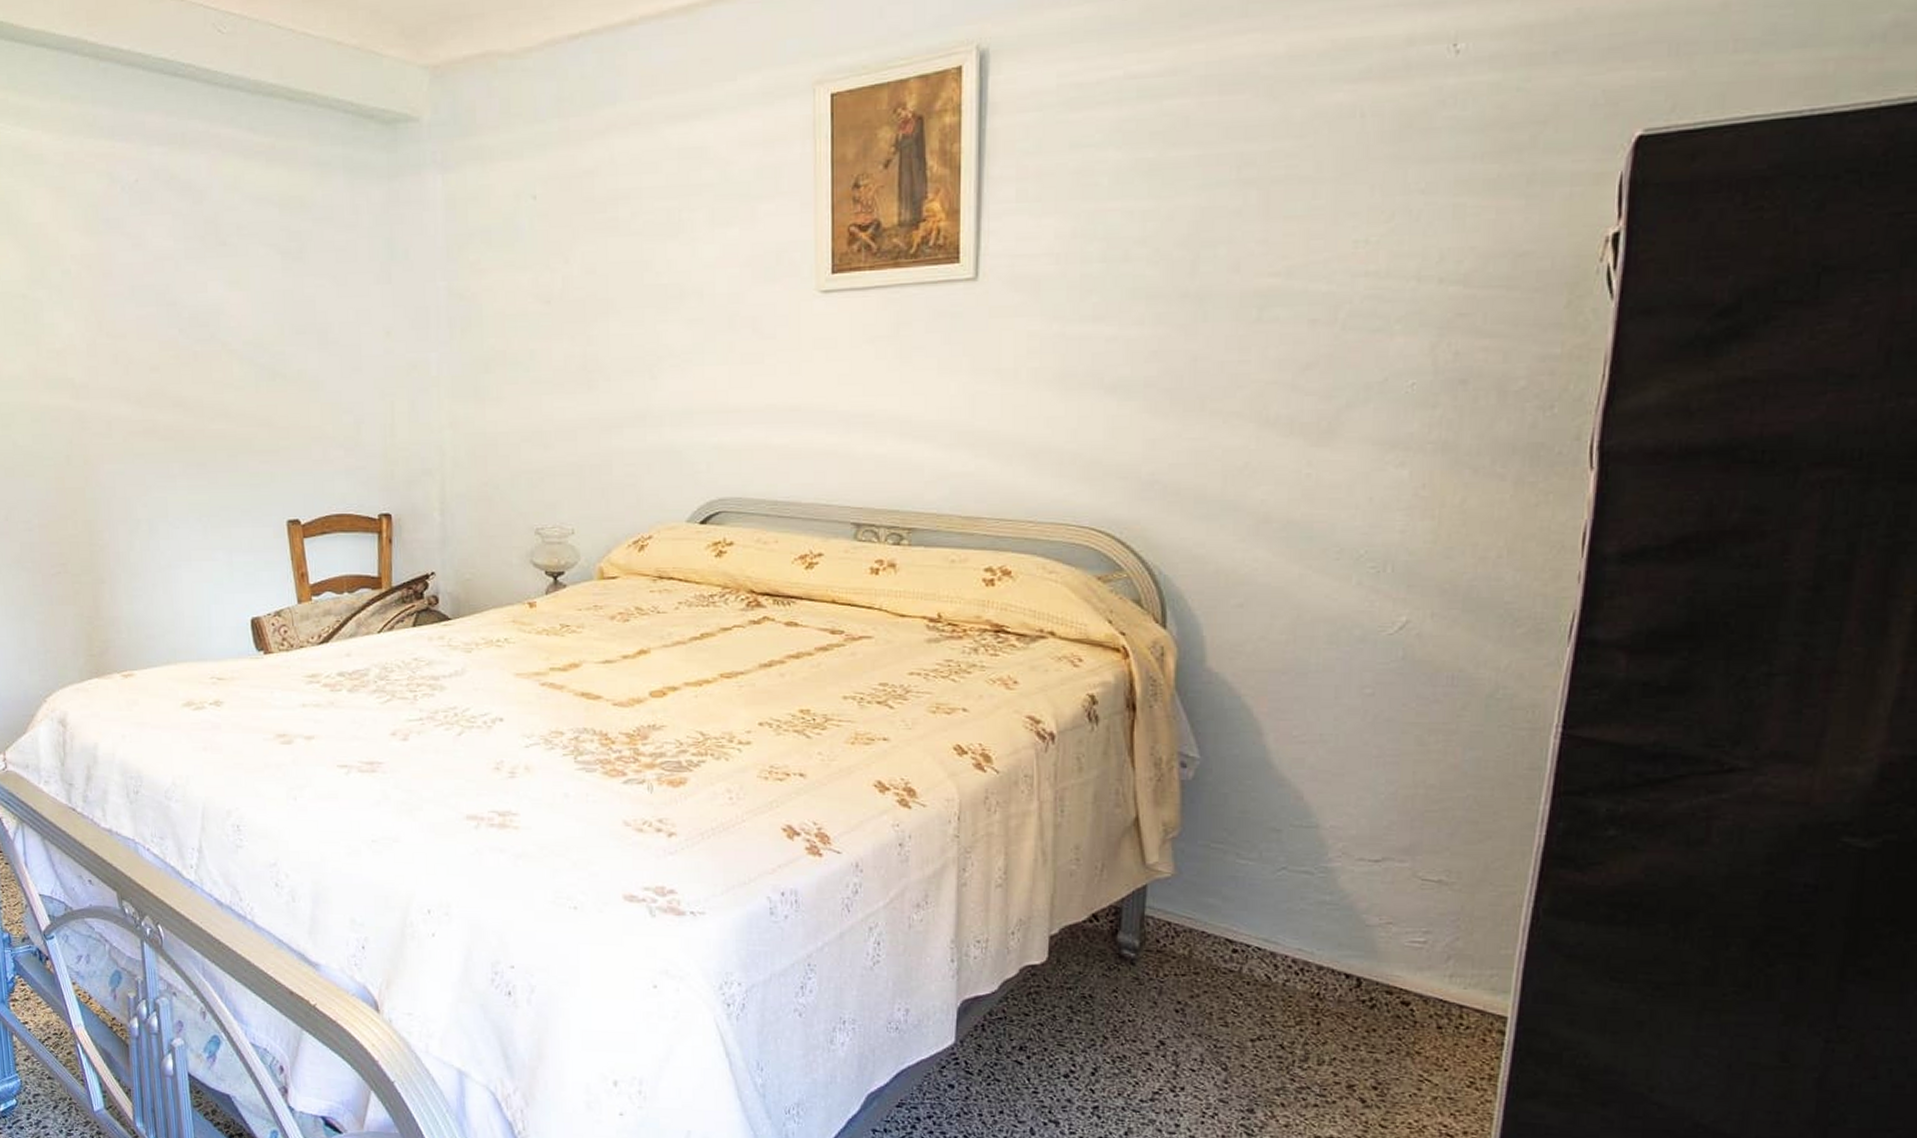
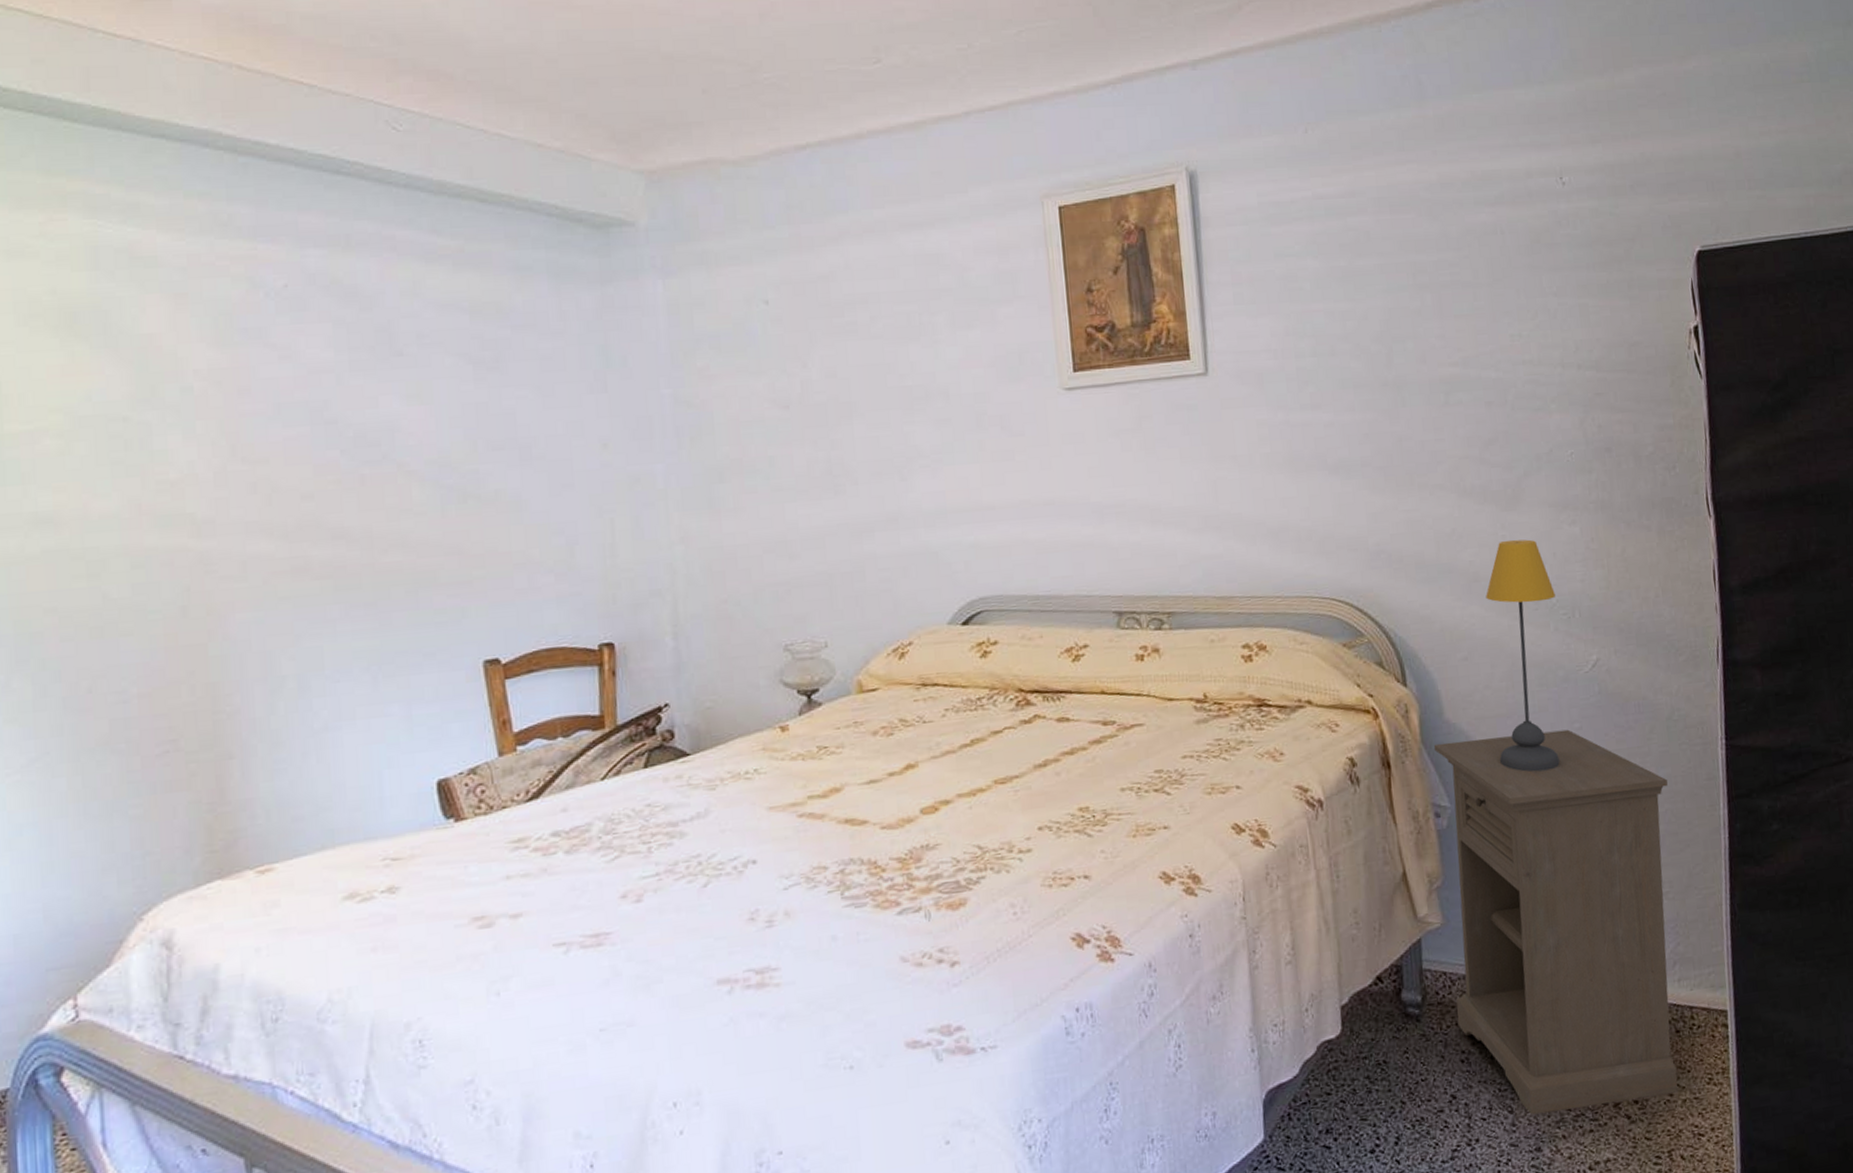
nightstand: none [1176,692,1475,1088] -> present [1433,729,1678,1116]
table lamp: none [1267,479,1364,735] -> present [1486,539,1560,772]

